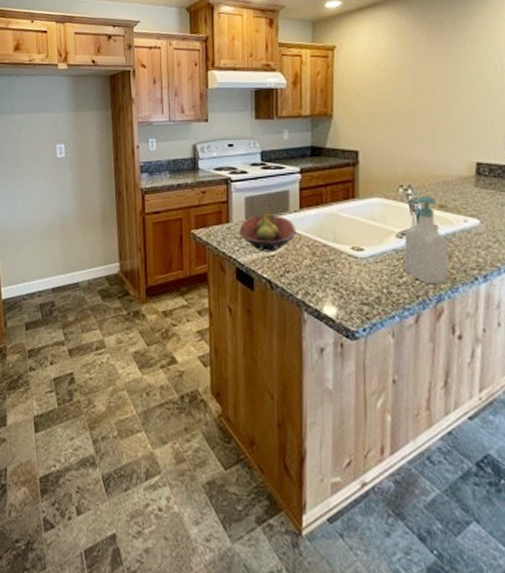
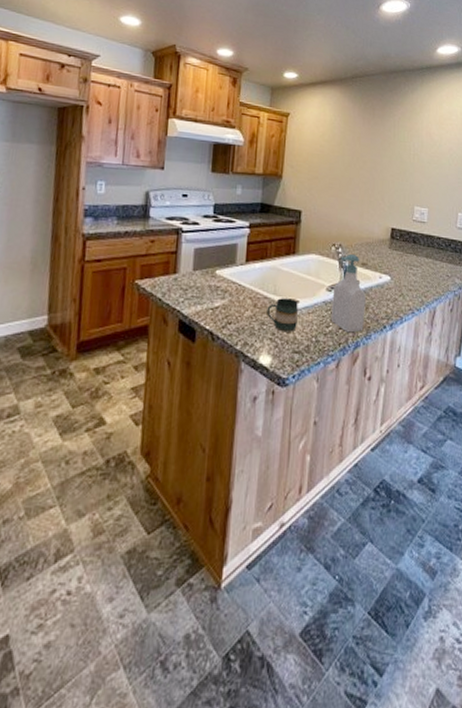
fruit bowl: present [238,212,295,253] -> none [185,264,240,304]
mug: none [327,246,364,283] -> present [267,298,298,332]

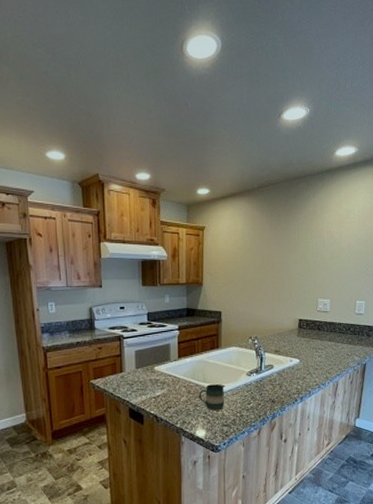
soap bottle: present [330,253,366,333] -> none [251,343,280,407]

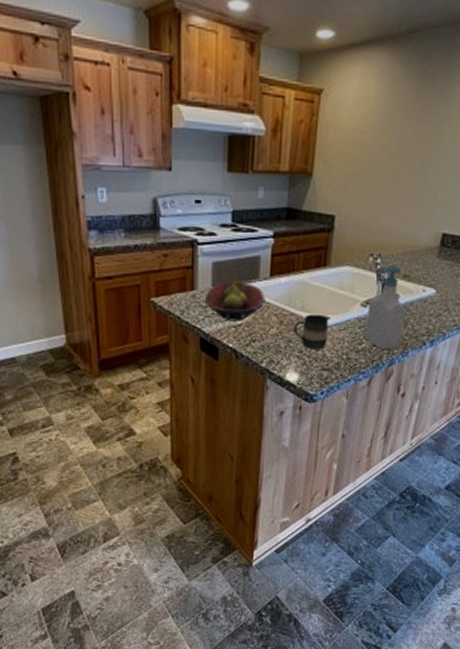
fruit bowl: none [130,362,175,394] -> present [204,279,264,322]
soap bottle: none [251,343,280,407] -> present [364,264,406,350]

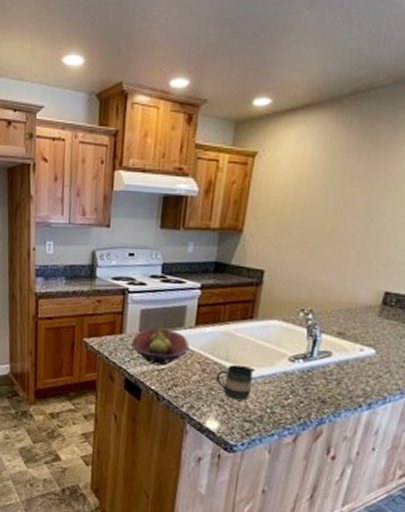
soap bottle: present [364,264,406,350] -> none [290,321,339,408]

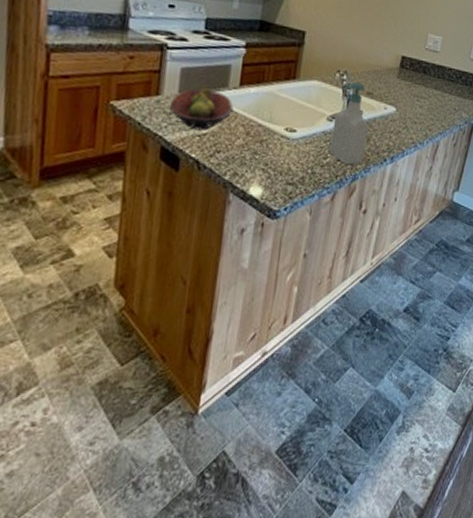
mug: present [216,365,253,401] -> none [260,126,295,163]
soap bottle: none [290,321,339,408] -> present [329,81,369,165]

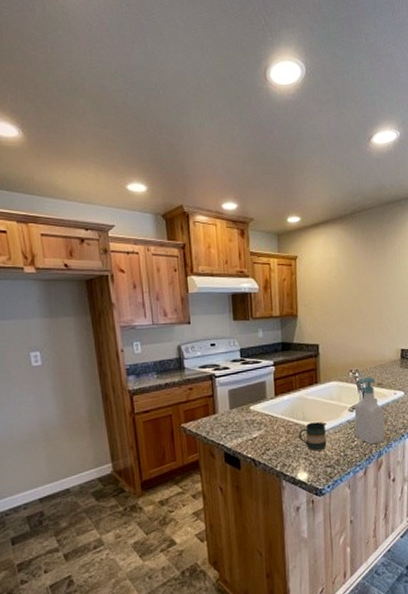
fruit bowl: present [168,87,233,131] -> none [224,401,273,436]
mug: none [260,126,295,163] -> present [299,422,327,451]

